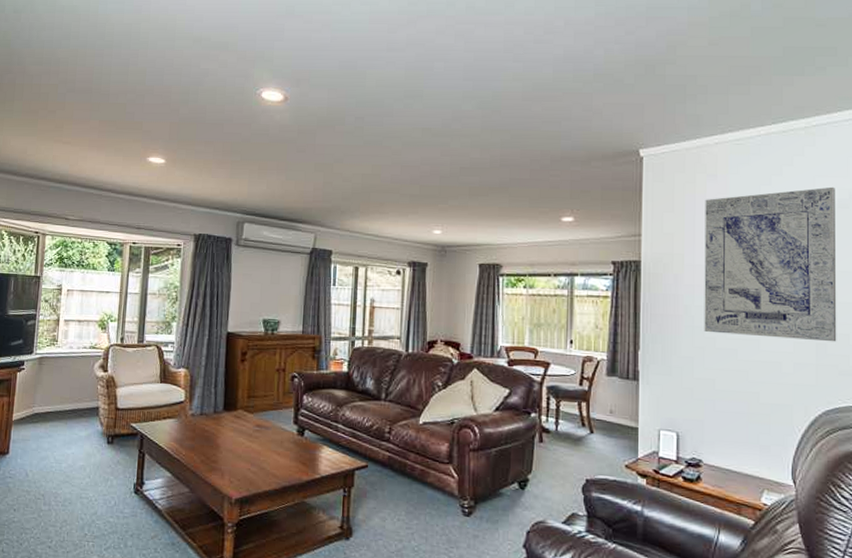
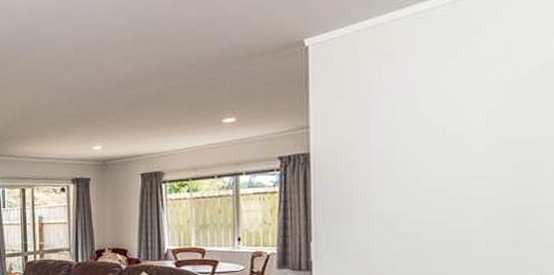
wall art: present [704,186,837,342] -> none [380,49,539,218]

